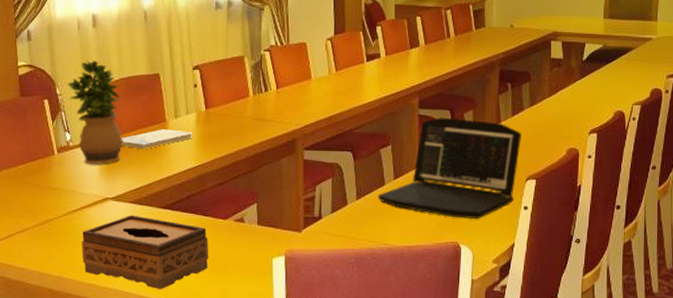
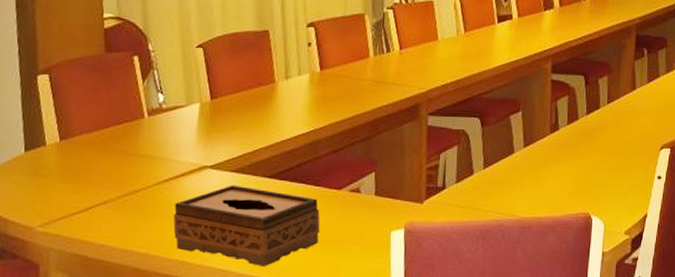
potted plant: present [66,60,124,164] -> none [160,14,227,129]
book: present [122,129,193,150] -> none [223,91,305,114]
laptop: present [377,117,521,219] -> none [506,83,657,189]

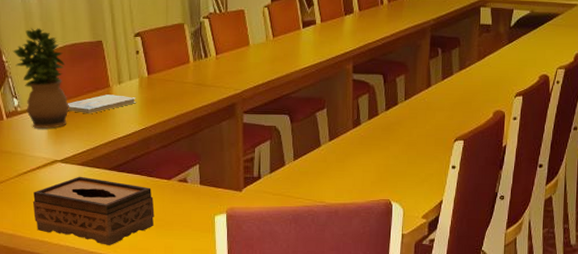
potted plant: none [160,14,227,129] -> present [12,28,70,128]
book: none [223,91,305,114] -> present [68,94,136,114]

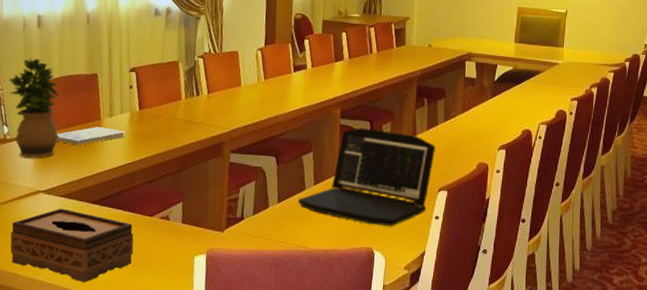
laptop: none [313,81,451,178] -> present [297,127,435,226]

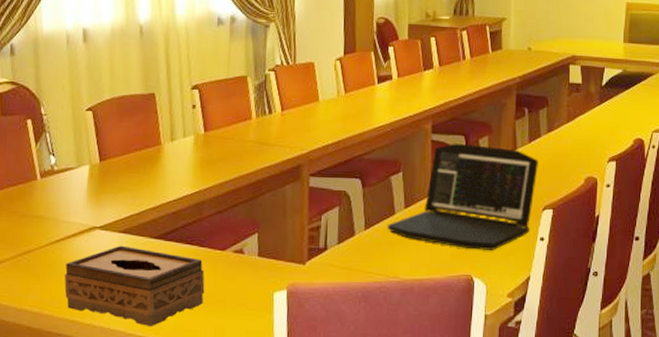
potted plant: present [8,58,59,158] -> none [52,78,115,190]
book: present [57,127,126,146] -> none [112,153,190,175]

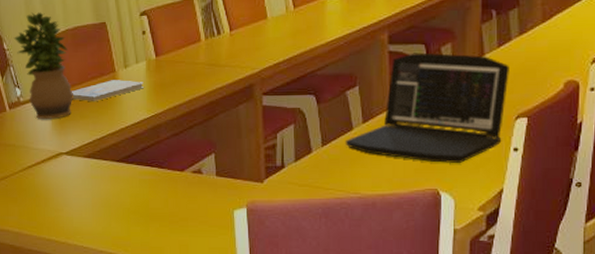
potted plant: none [52,78,115,190] -> present [13,12,74,119]
tissue box: present [64,245,205,326] -> none [38,169,167,244]
book: none [112,153,190,175] -> present [72,80,144,102]

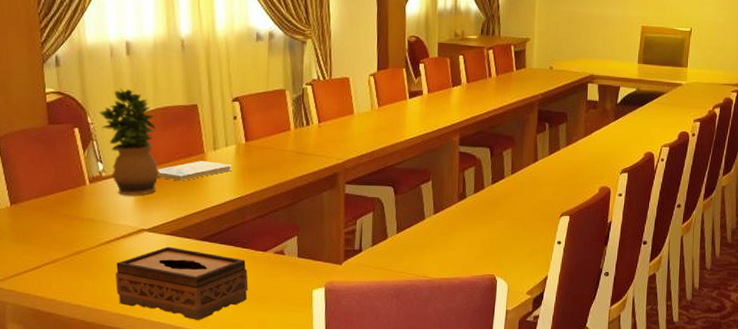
tissue box: none [38,169,167,244] -> present [115,246,248,320]
laptop: present [345,52,509,163] -> none [417,154,557,253]

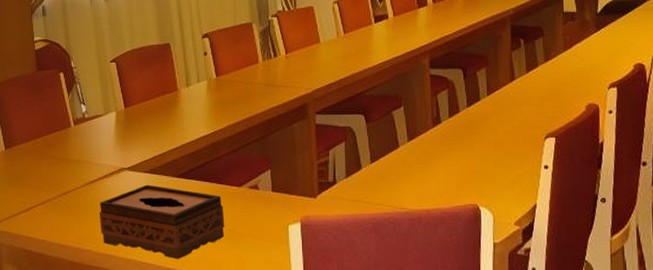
potted plant: present [98,89,160,195] -> none [81,33,138,135]
book: present [158,161,232,181] -> none [136,98,204,119]

